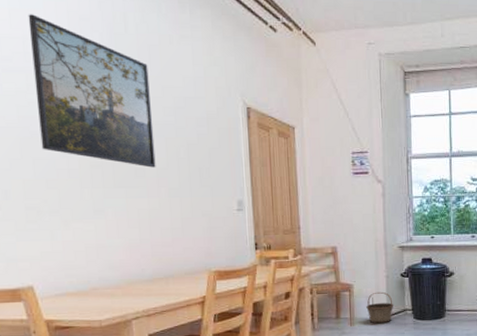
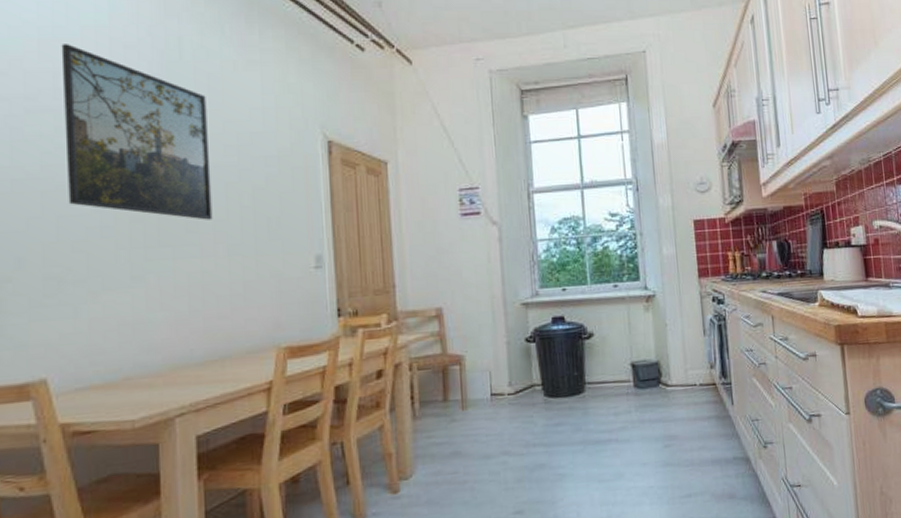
basket: present [366,291,394,324] -> none [482,363,519,406]

